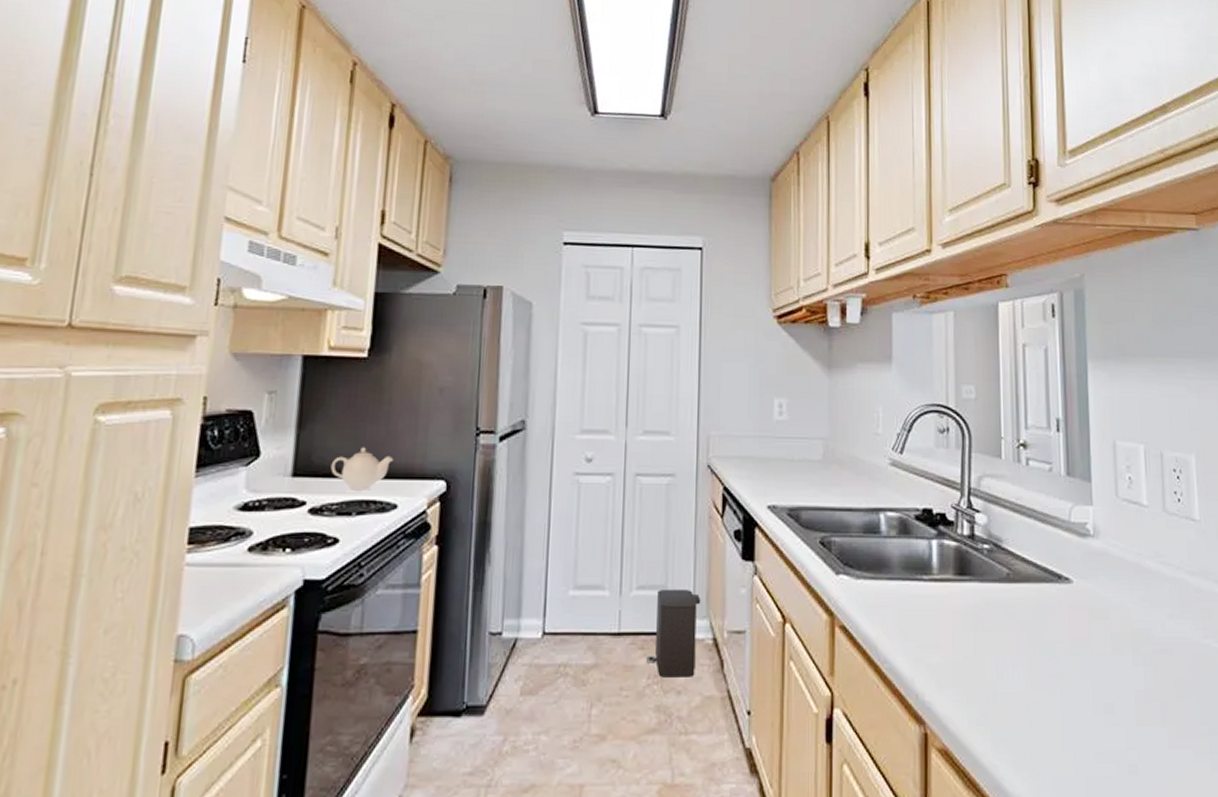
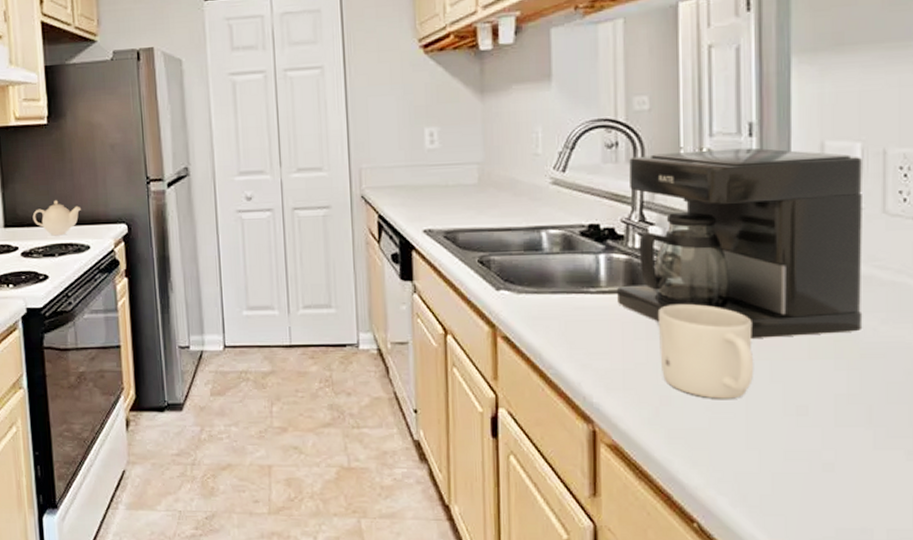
pedal bin: present [645,588,701,678] -> none [316,307,364,382]
coffee maker: none [948,442,1154,632] -> present [617,147,863,338]
mug: none [985,594,1068,696] -> present [659,303,754,399]

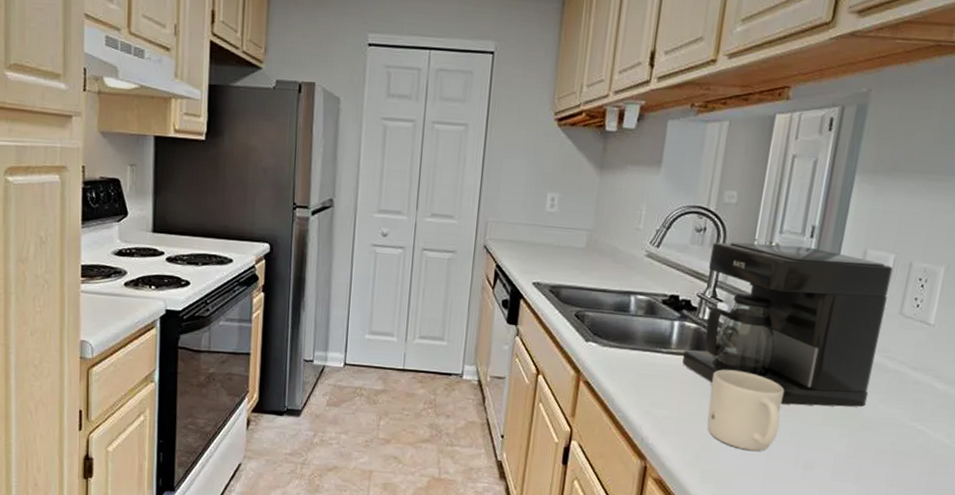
teapot: present [32,200,82,236] -> none [181,213,229,247]

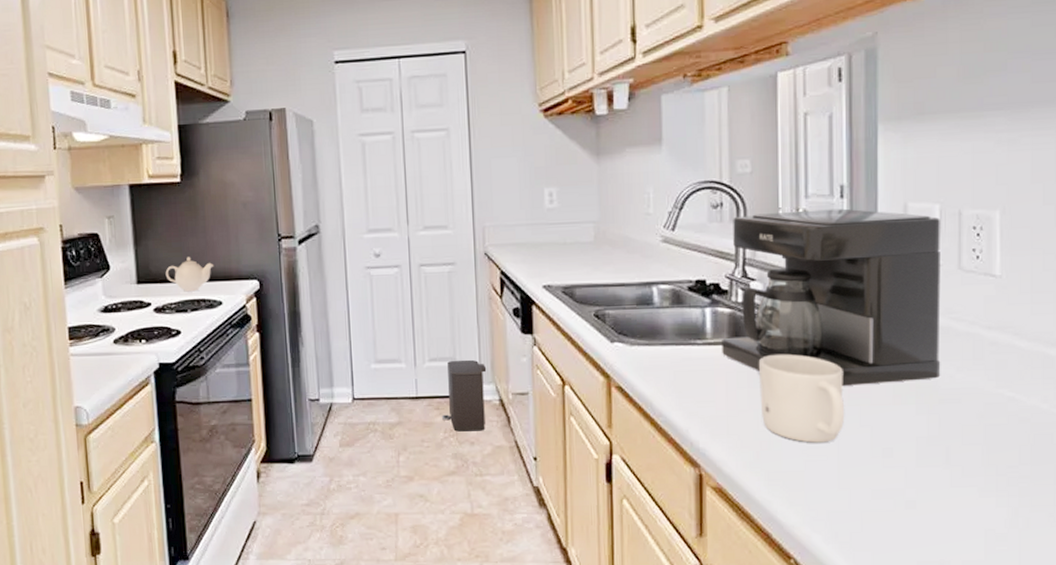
teapot: none [181,213,229,247] -> present [165,257,214,292]
pedal bin: none [423,340,471,407] -> present [441,359,487,432]

